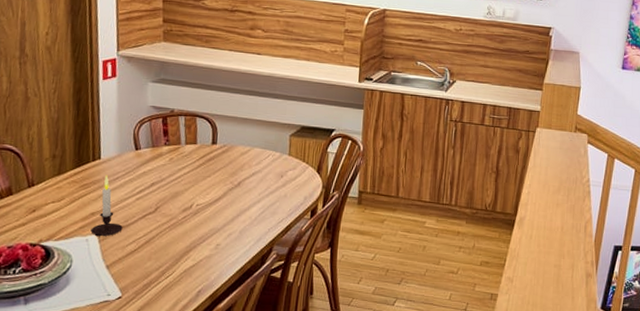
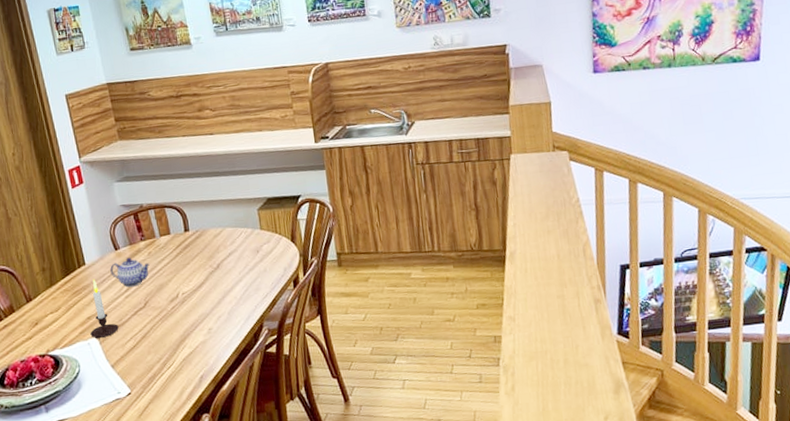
teapot: none [126,160,169,190] -> present [110,257,150,288]

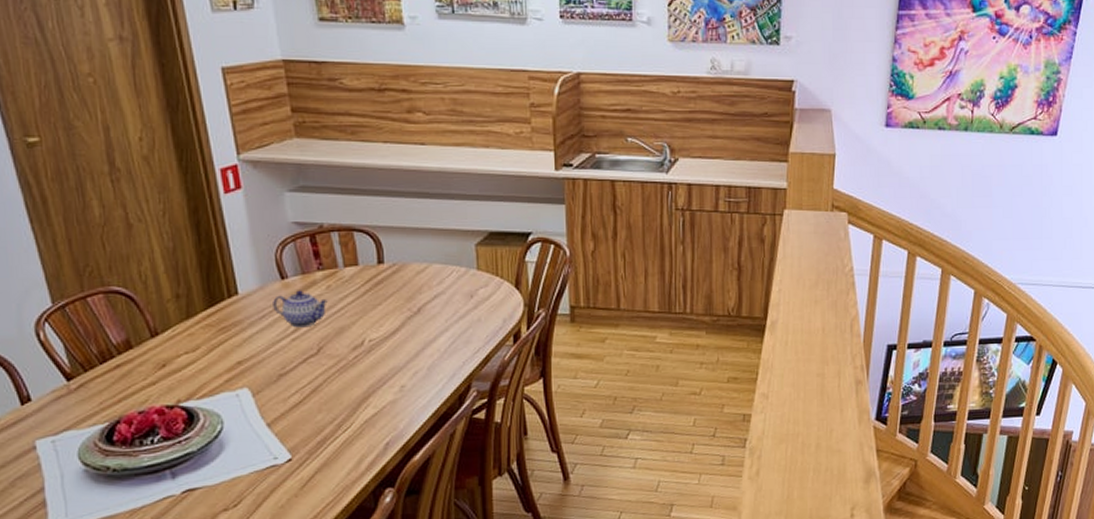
candle: present [90,279,119,339] -> none [240,314,280,390]

